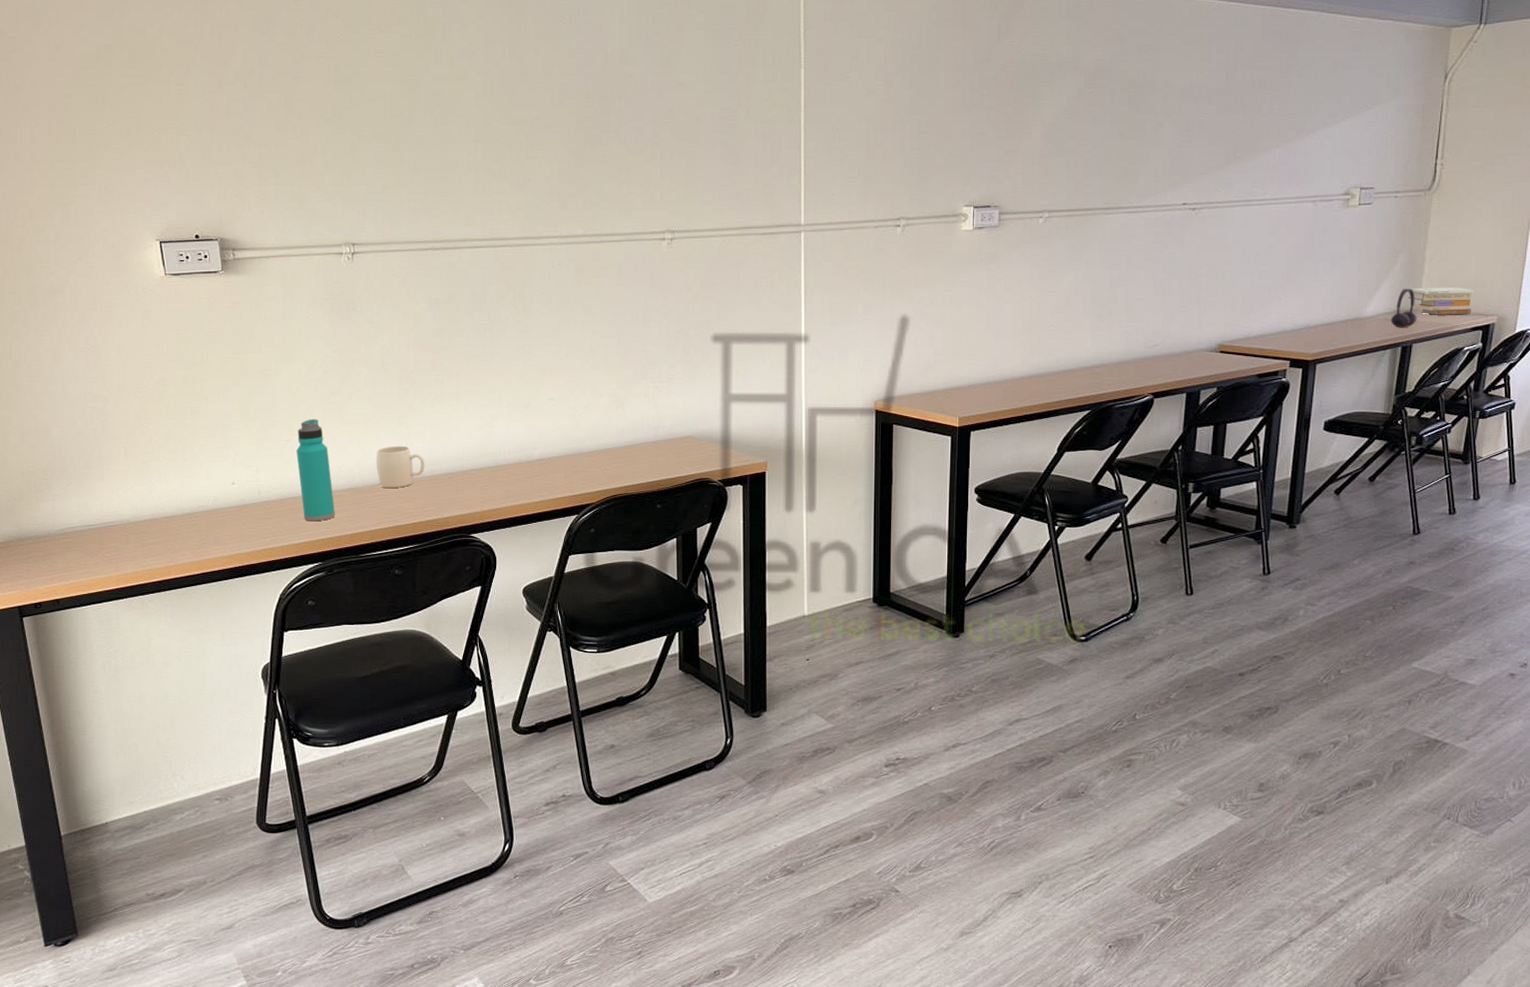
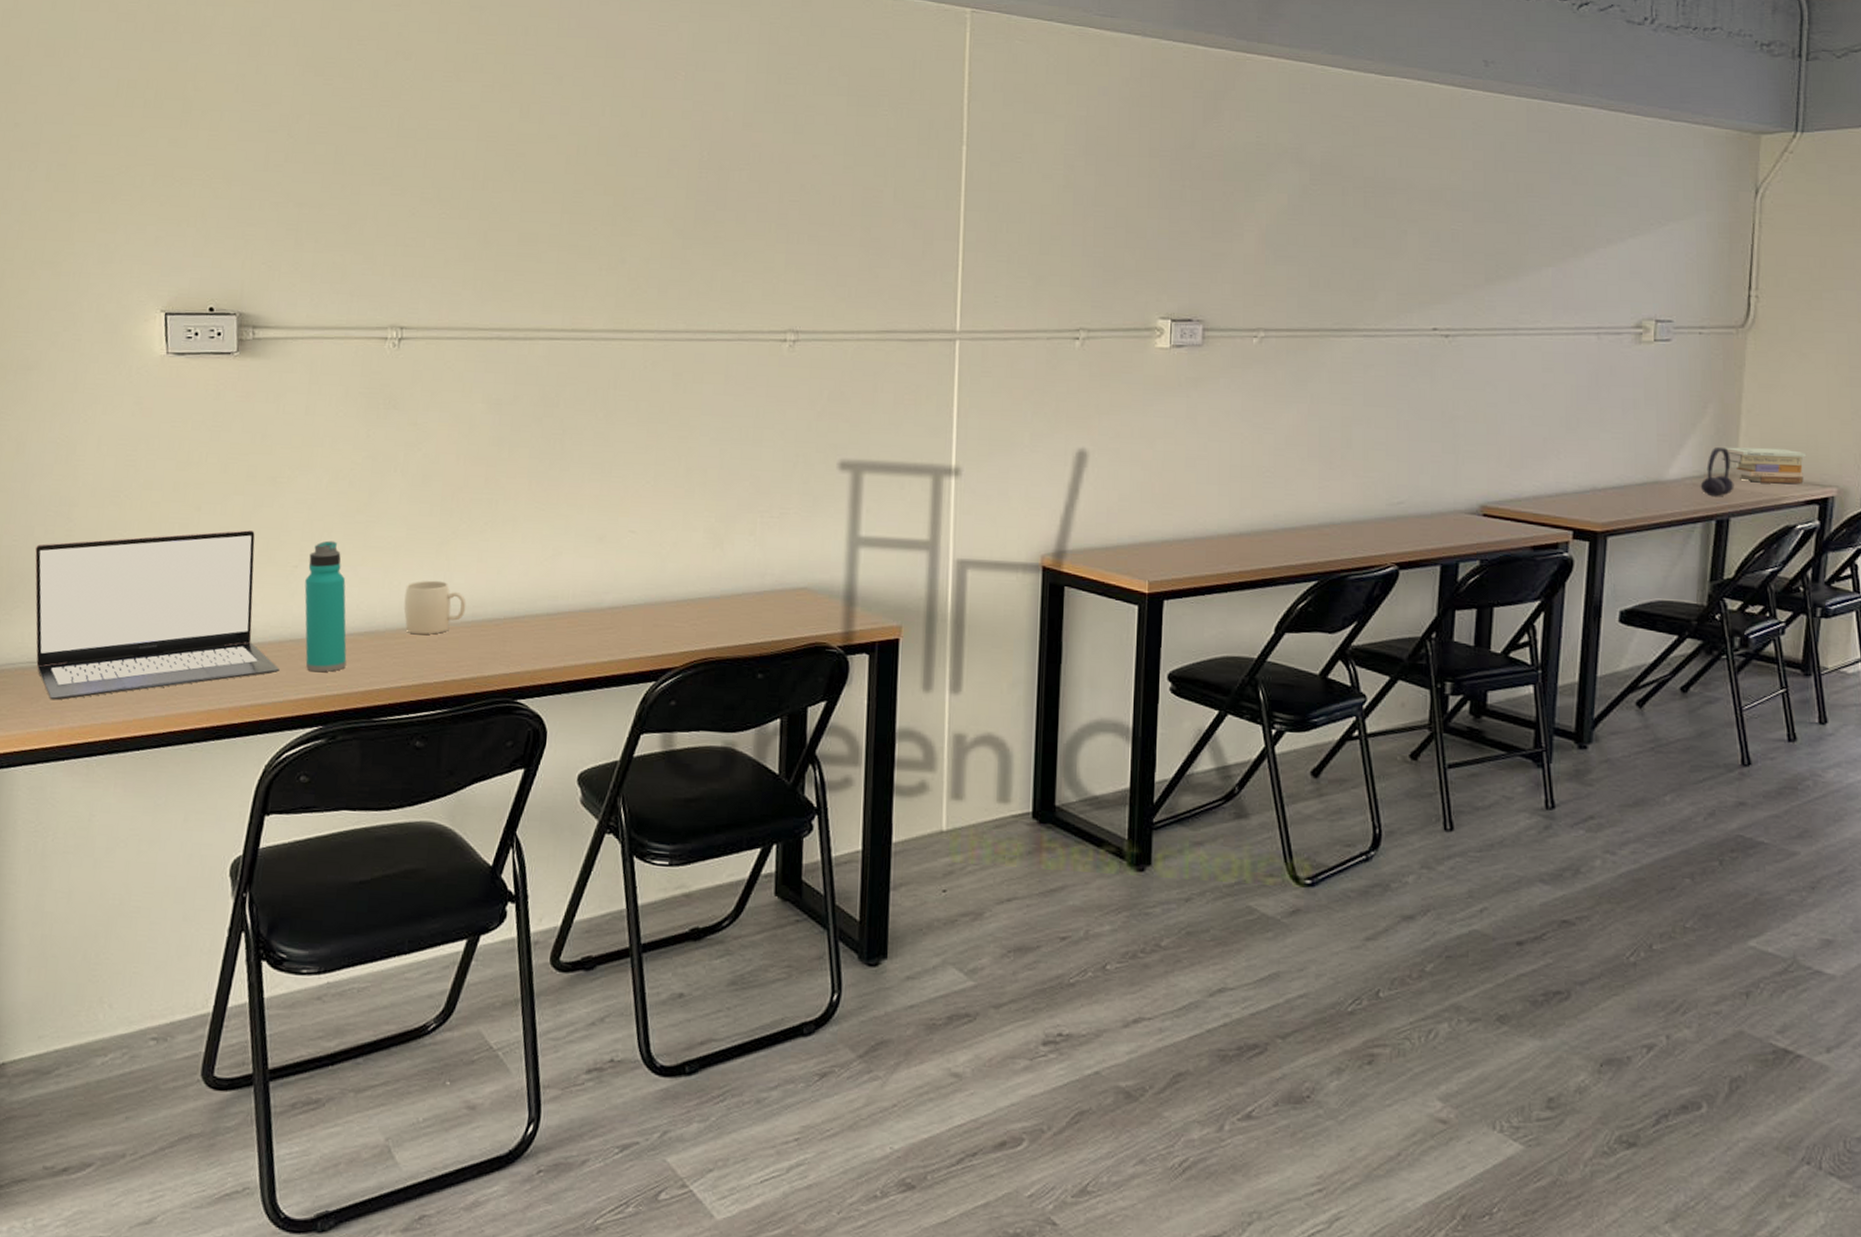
laptop: none [79,413,283,554] -> present [35,529,280,701]

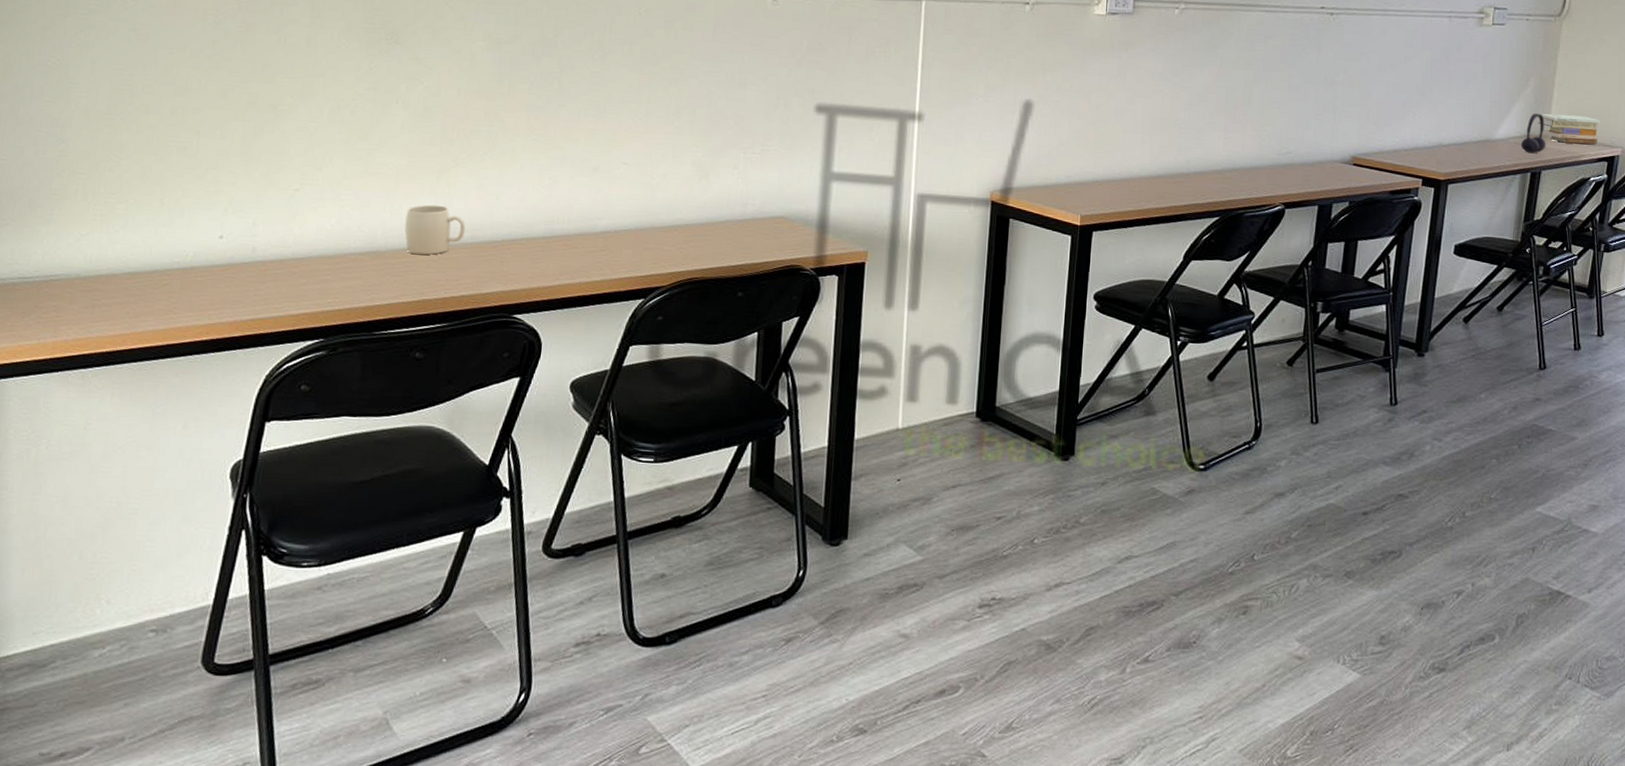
laptop: present [35,529,280,701] -> none [25,154,281,315]
water bottle: present [304,540,347,672] -> none [306,166,348,289]

